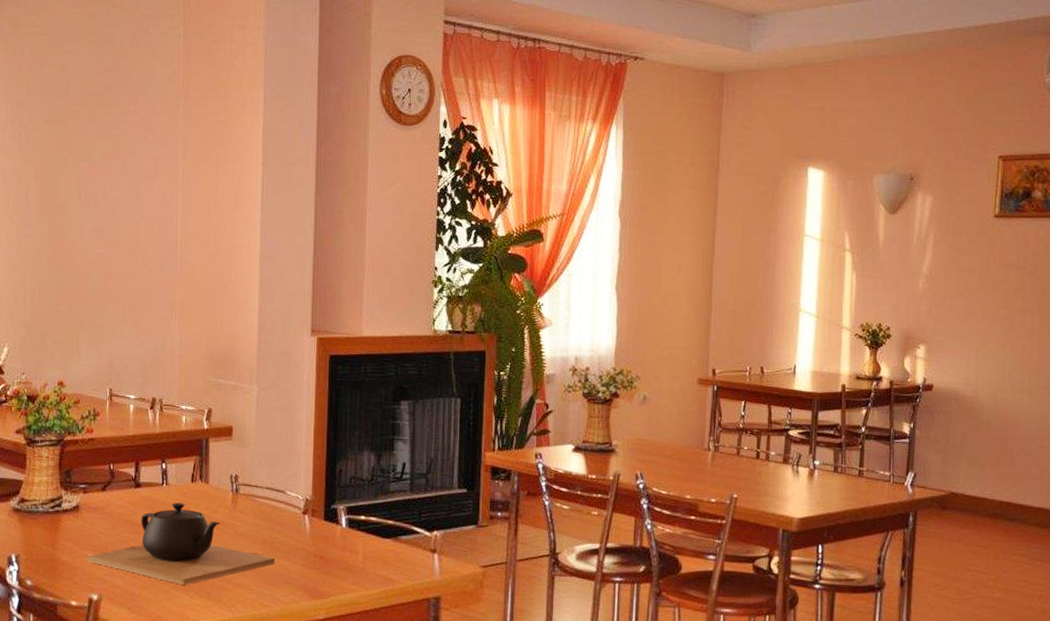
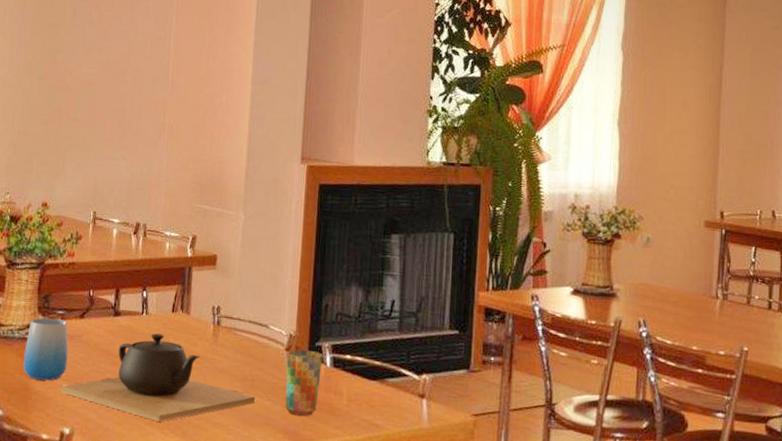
cup: none [48,492,92,551] -> present [23,317,69,381]
cup: none [303,512,338,575] -> present [285,349,322,417]

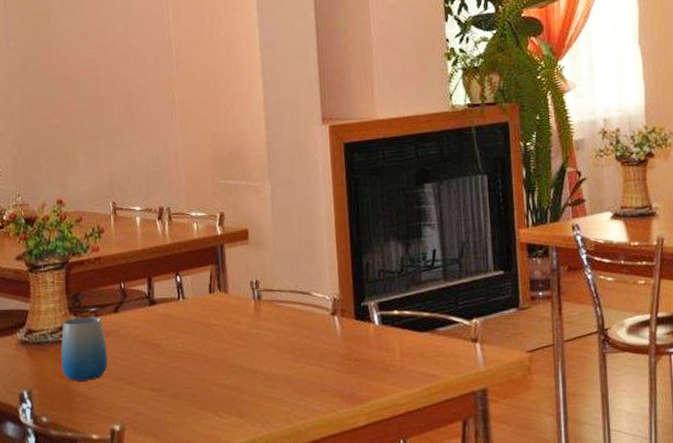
teapot: present [60,333,256,422] -> none [104,316,308,405]
cup: present [285,349,322,417] -> none [332,311,371,378]

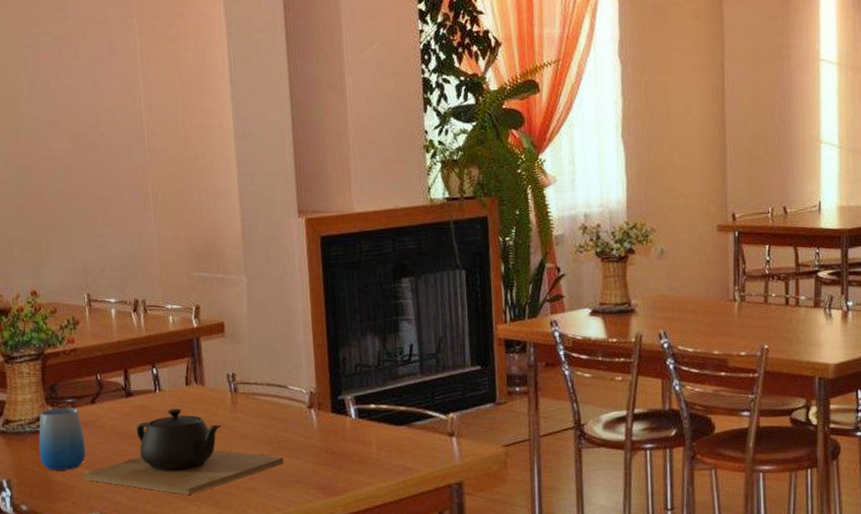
teapot: none [104,316,308,405] -> present [83,408,285,495]

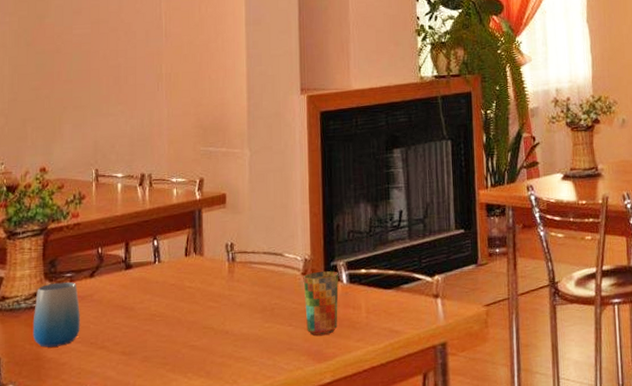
teapot: present [83,408,285,495] -> none [75,279,277,367]
cup: none [309,404,347,471] -> present [303,270,339,336]

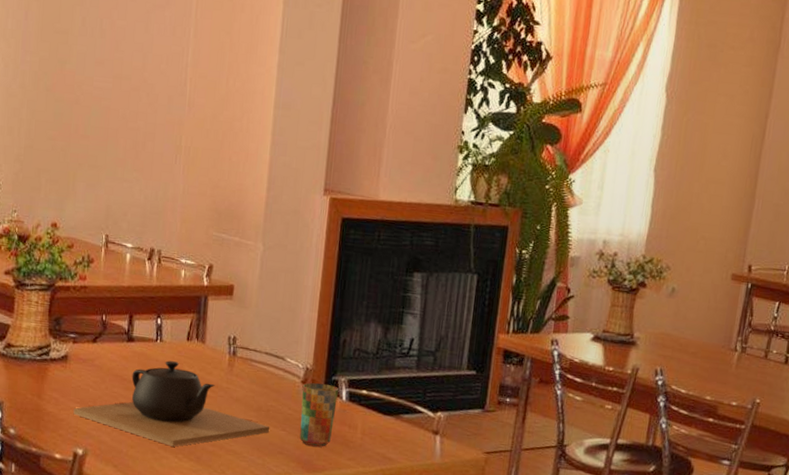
cup: present [32,281,80,348] -> none [34,340,81,403]
teapot: none [75,279,277,367] -> present [73,360,270,447]

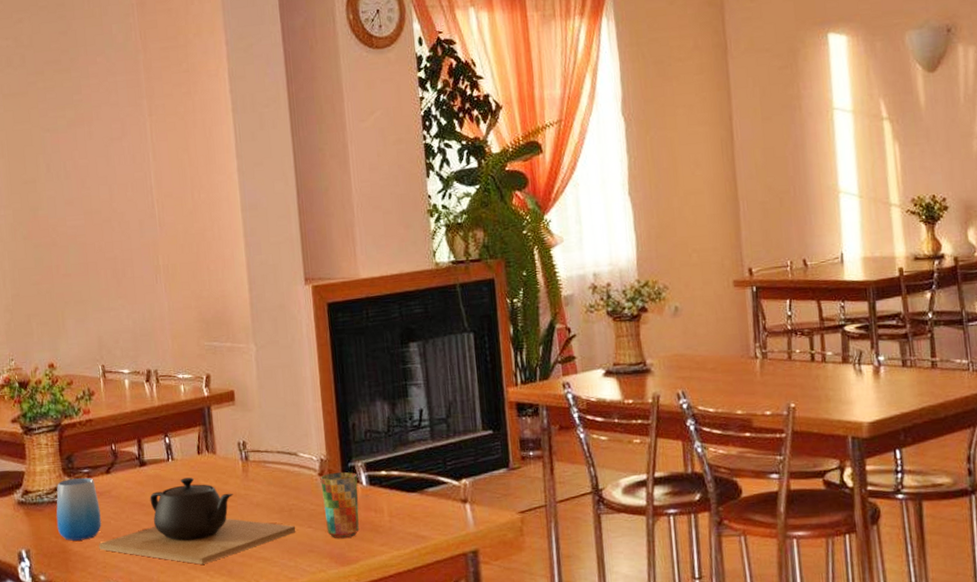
cup: none [34,340,81,403] -> present [56,477,101,541]

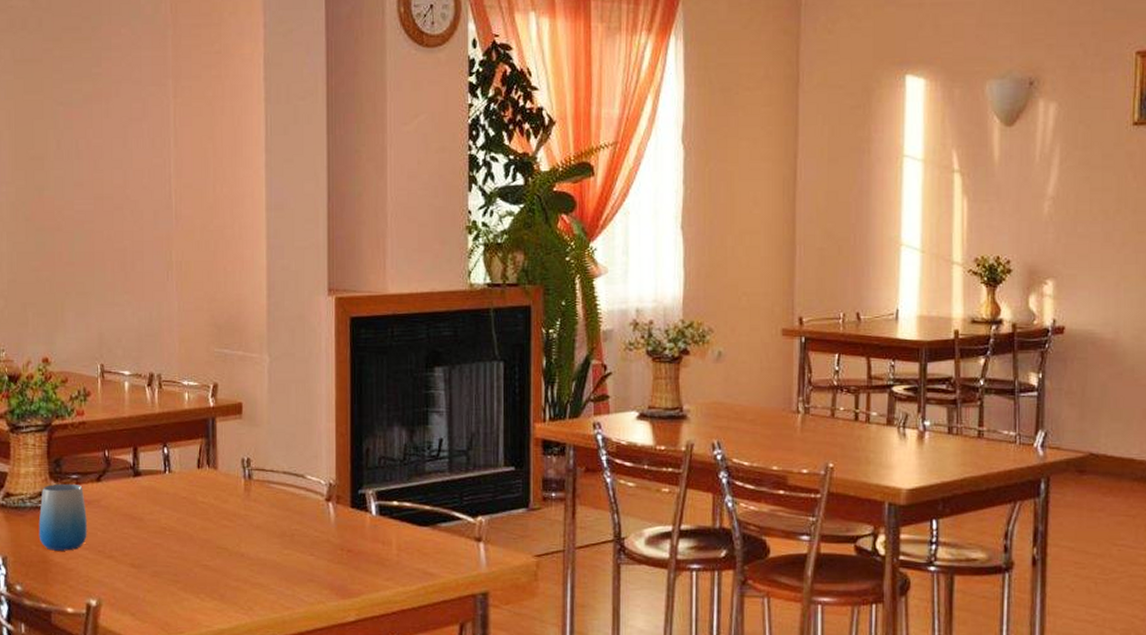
teapot: present [98,477,296,565] -> none [82,492,297,586]
cup: present [320,471,359,539] -> none [327,498,367,570]

